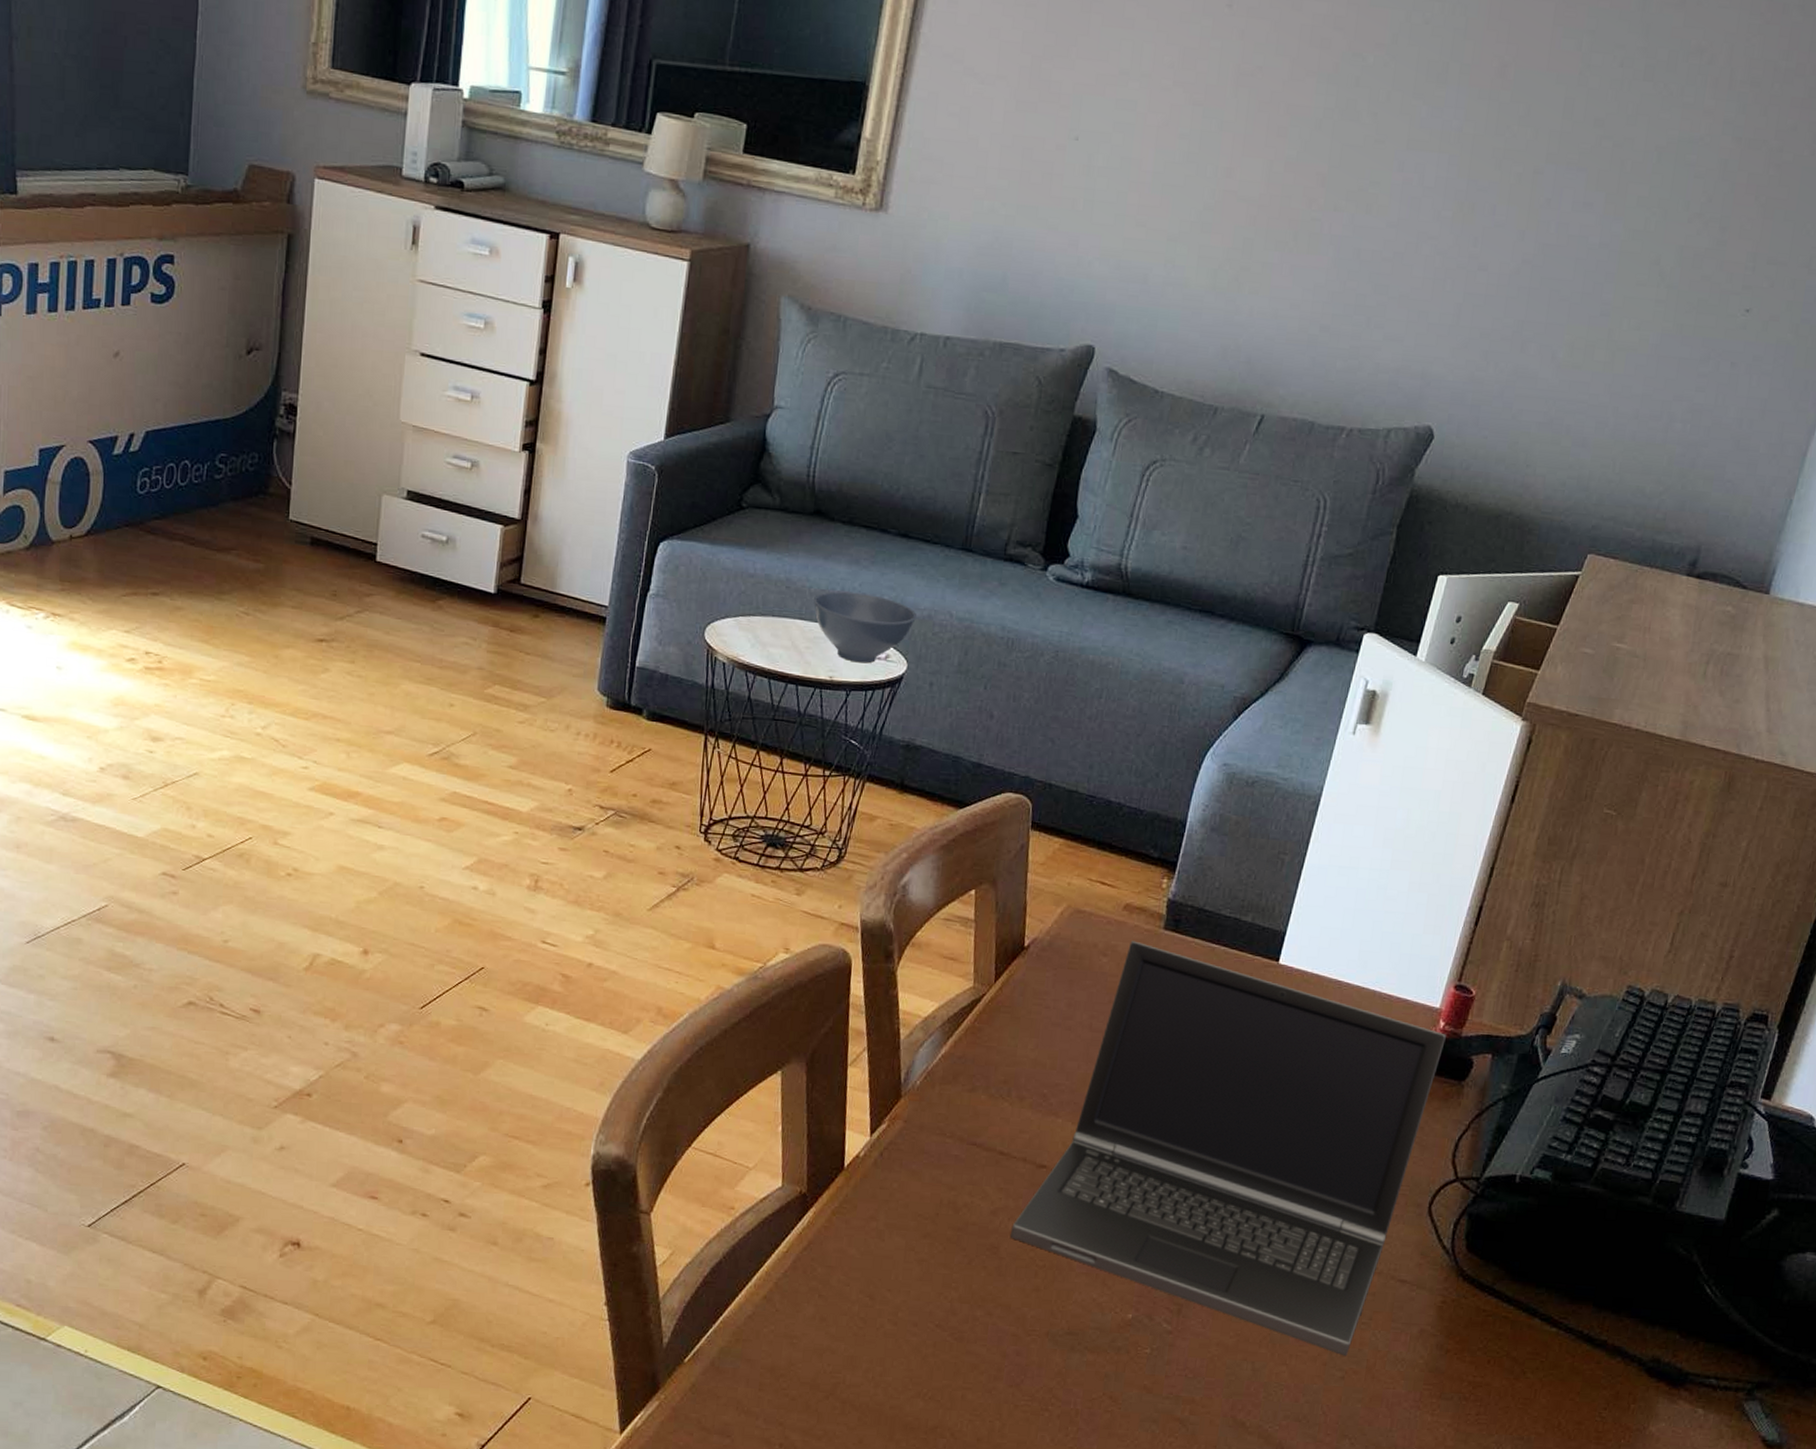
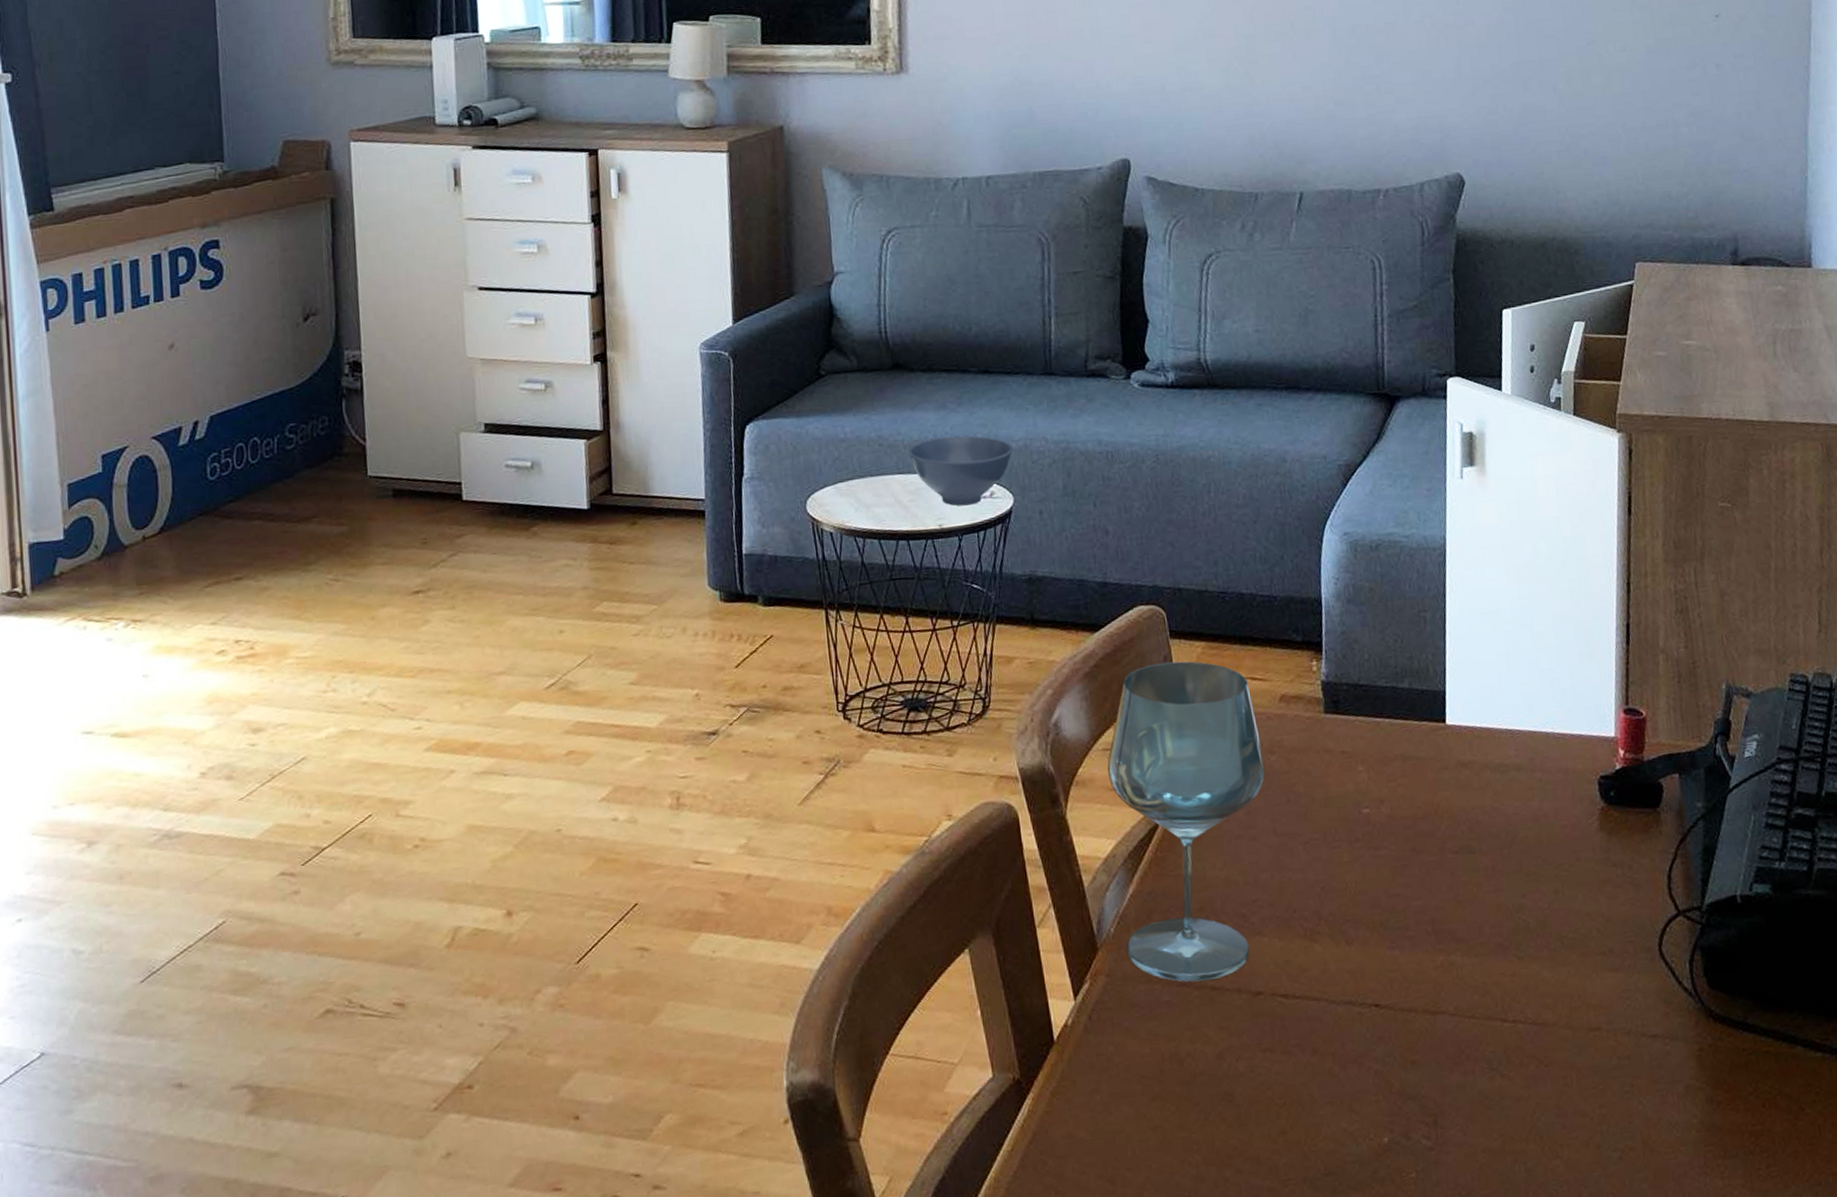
wine glass: none [927,850,1097,1146] -> present [1107,661,1266,982]
laptop computer: present [1009,940,1446,1356] -> none [1241,731,1630,1134]

